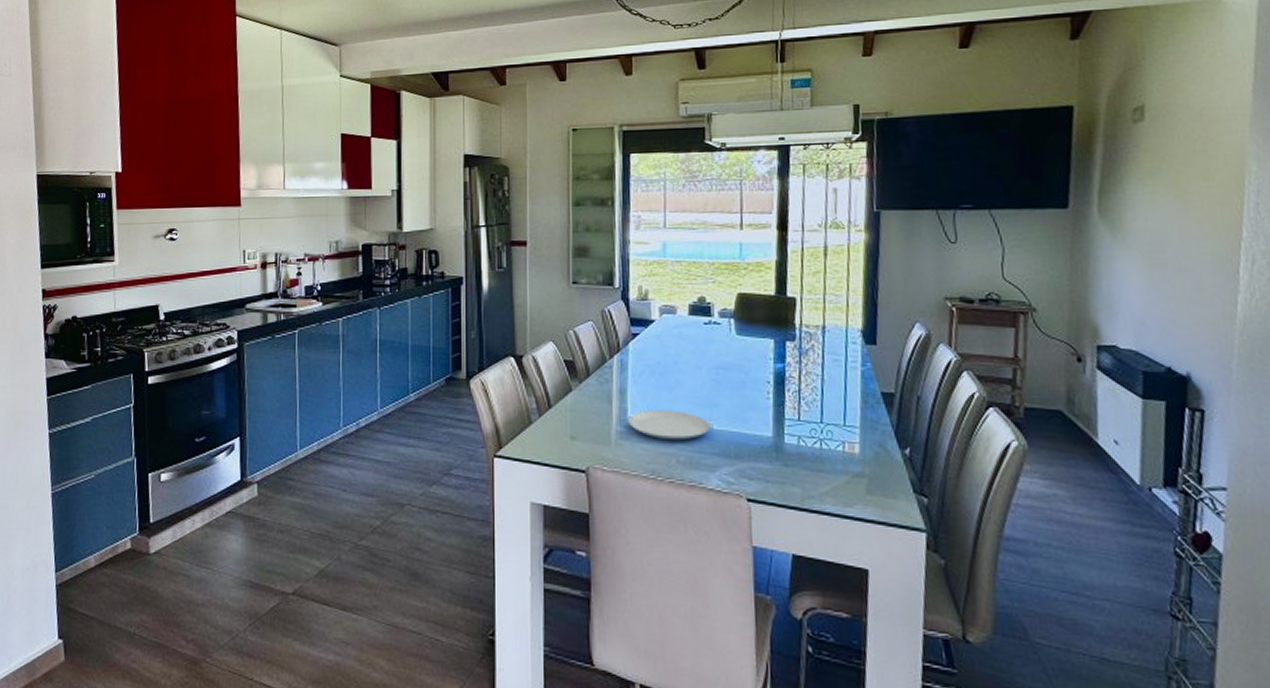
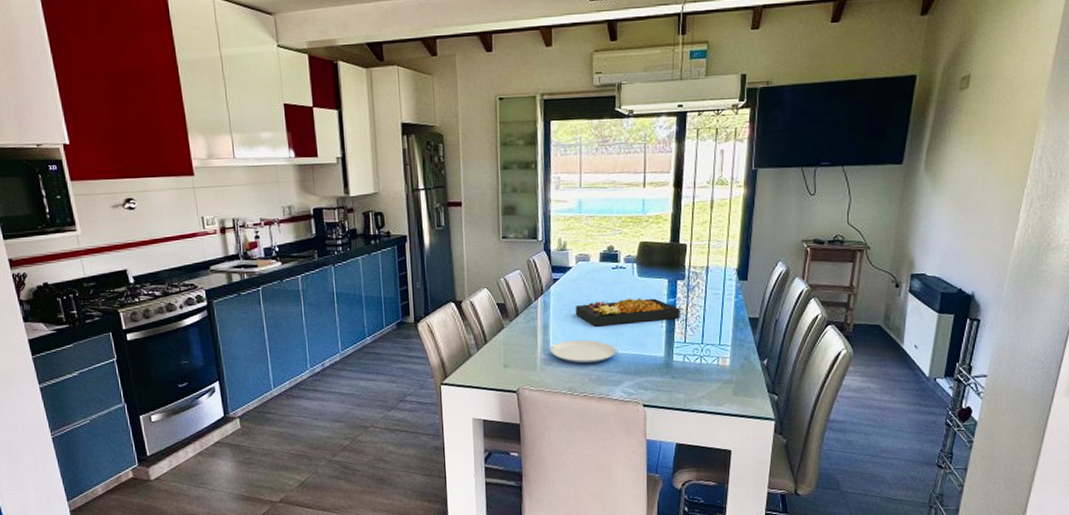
food platter: none [658,361,792,394] -> present [575,297,680,327]

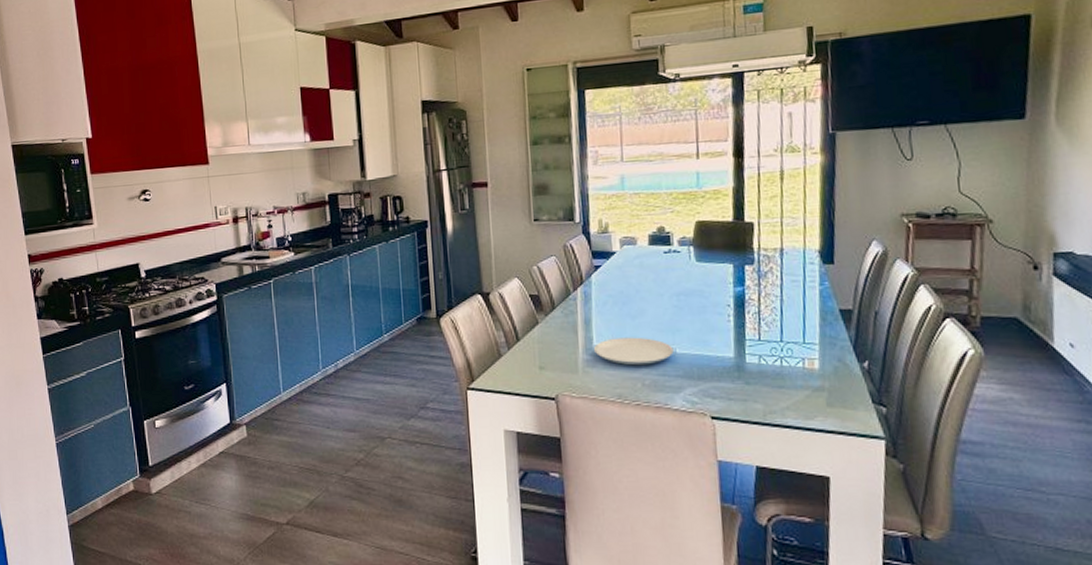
food platter: present [575,297,680,327] -> none [621,286,751,321]

